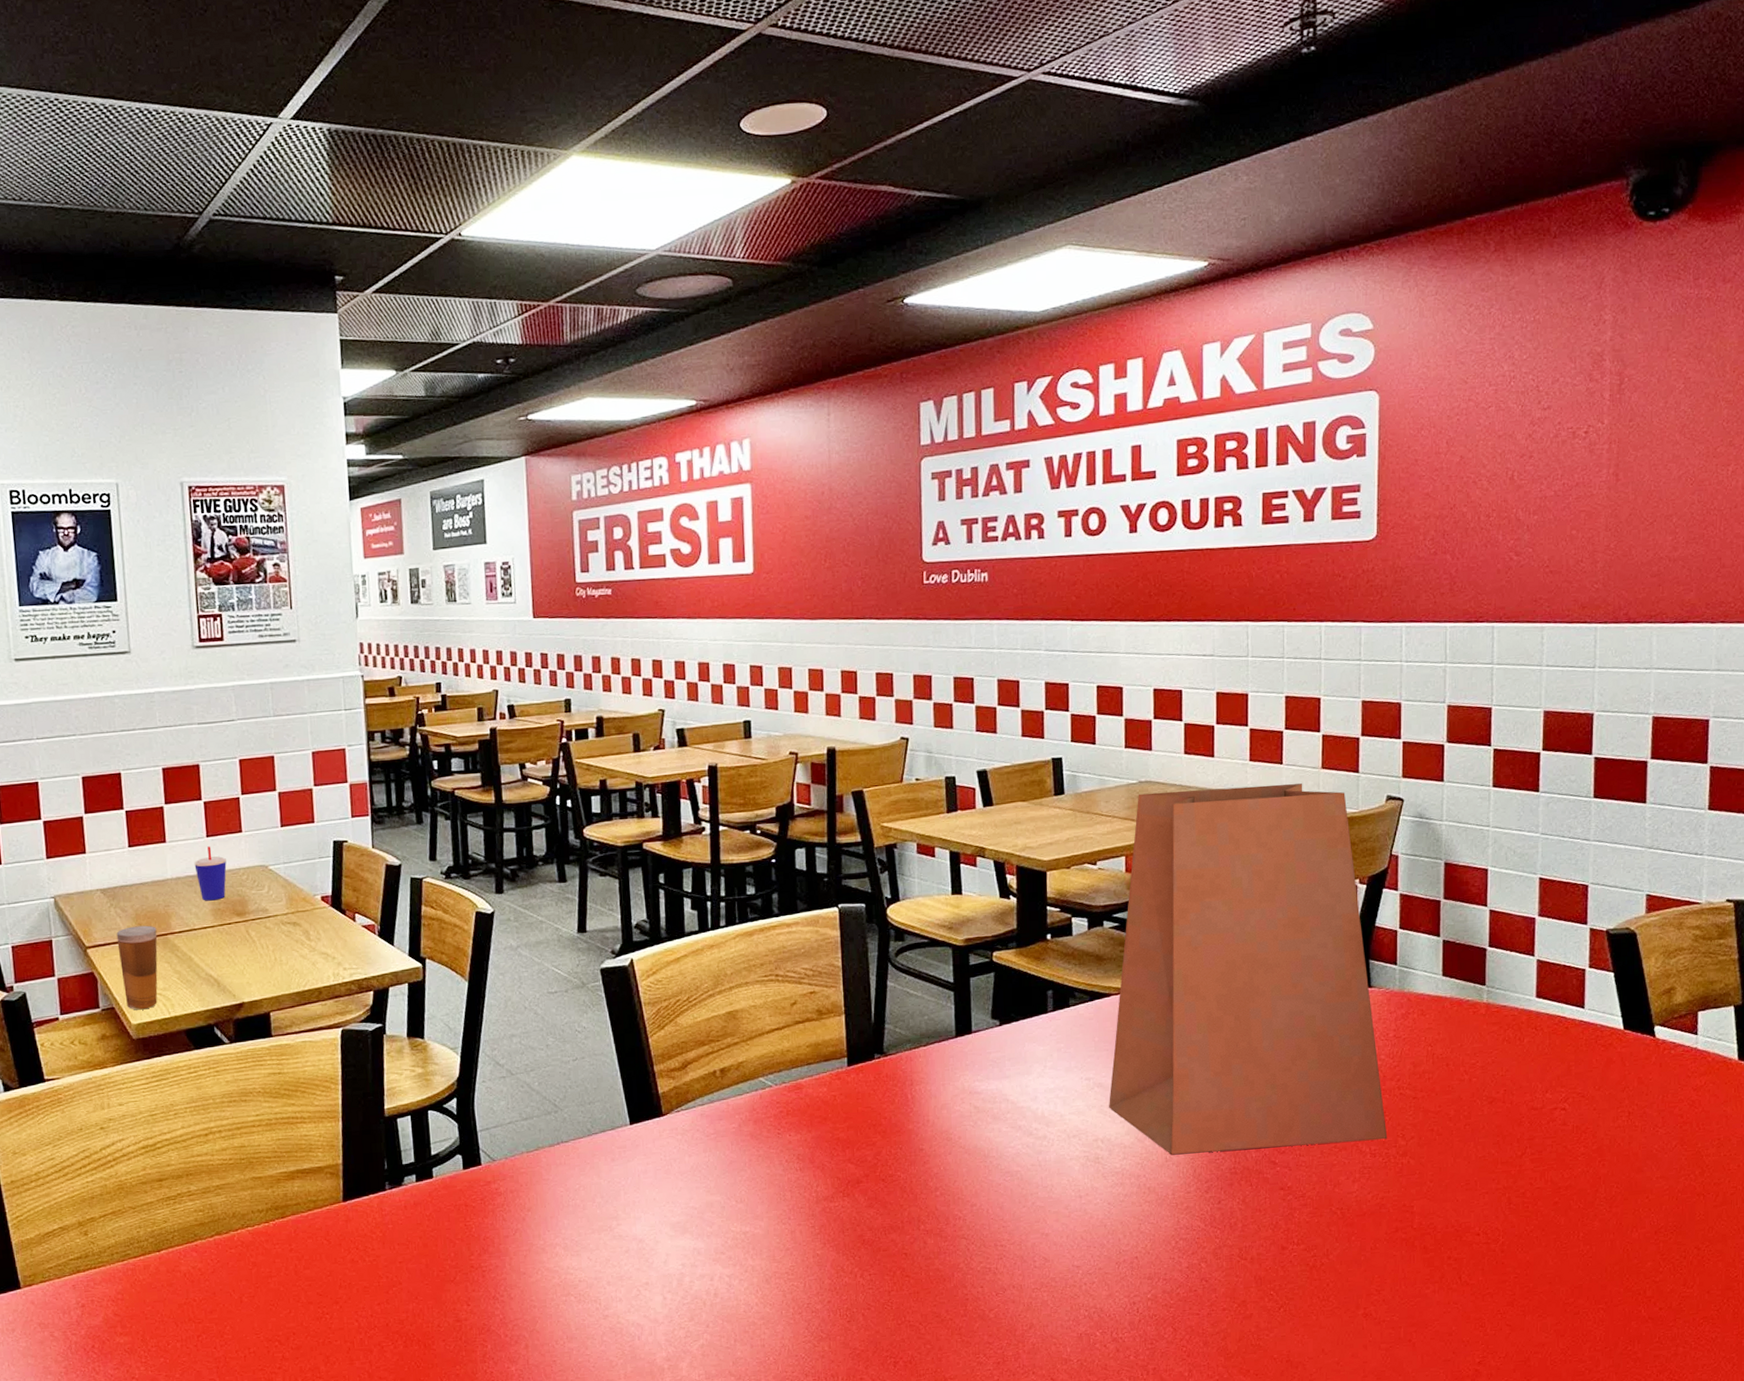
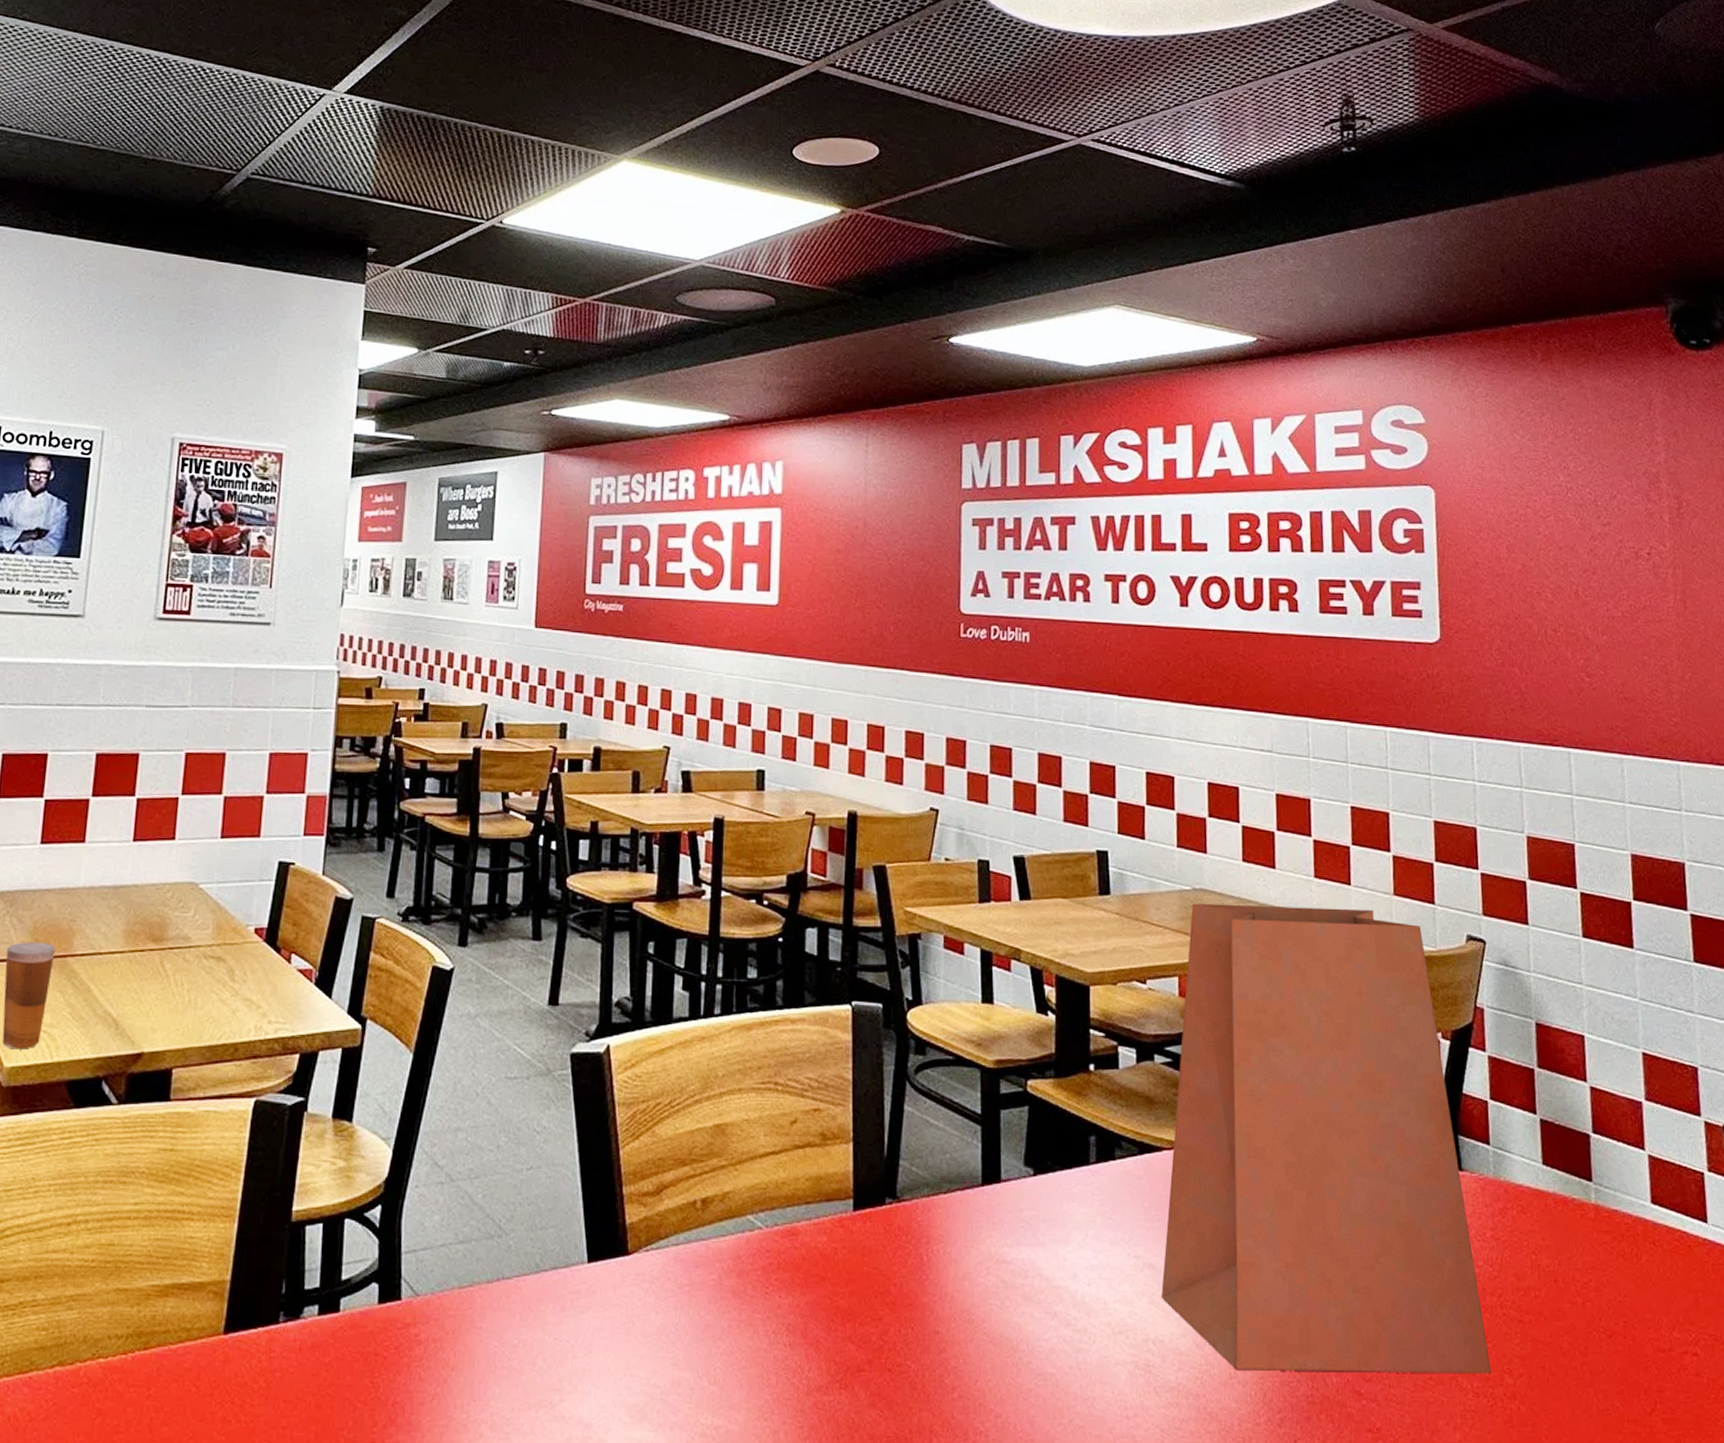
beverage cup: present [194,846,227,901] -> none [113,852,151,920]

